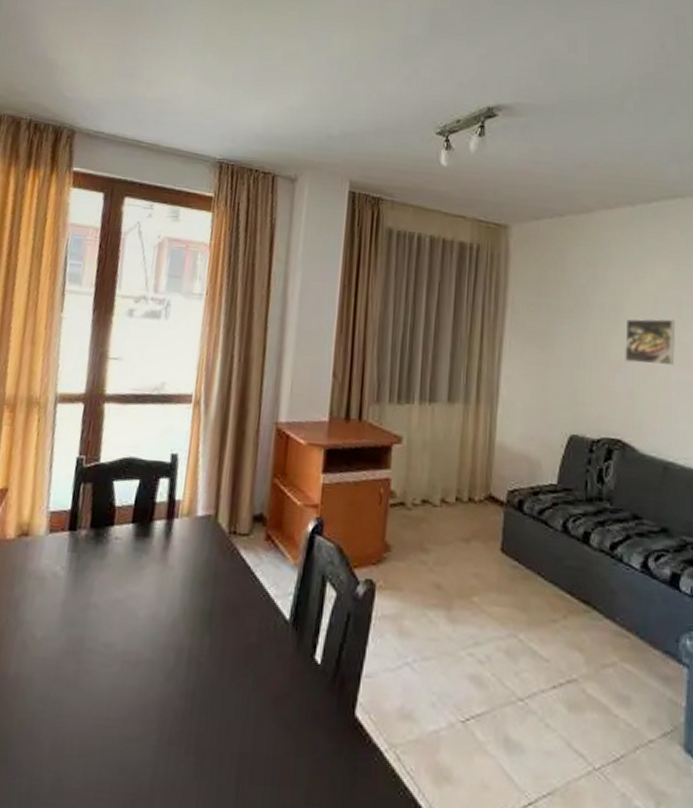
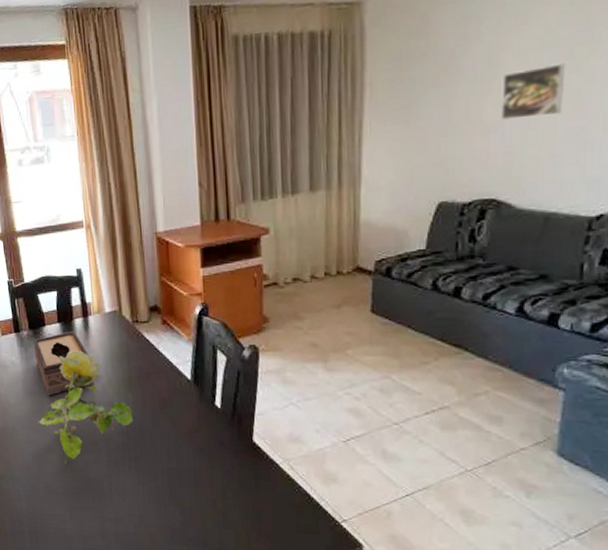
flower: none [69,565,207,740] -> present [38,350,134,463]
tissue box: none [88,537,164,630] -> present [33,332,94,396]

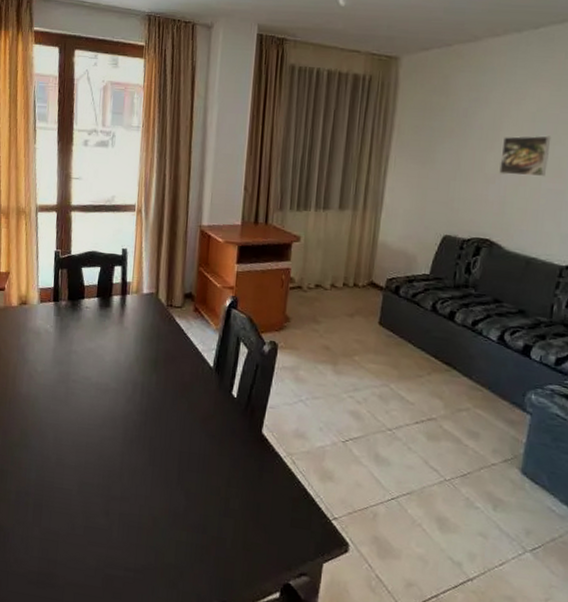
tissue box: present [33,332,94,396] -> none [69,307,122,368]
flower: present [38,350,134,463] -> none [61,326,155,437]

